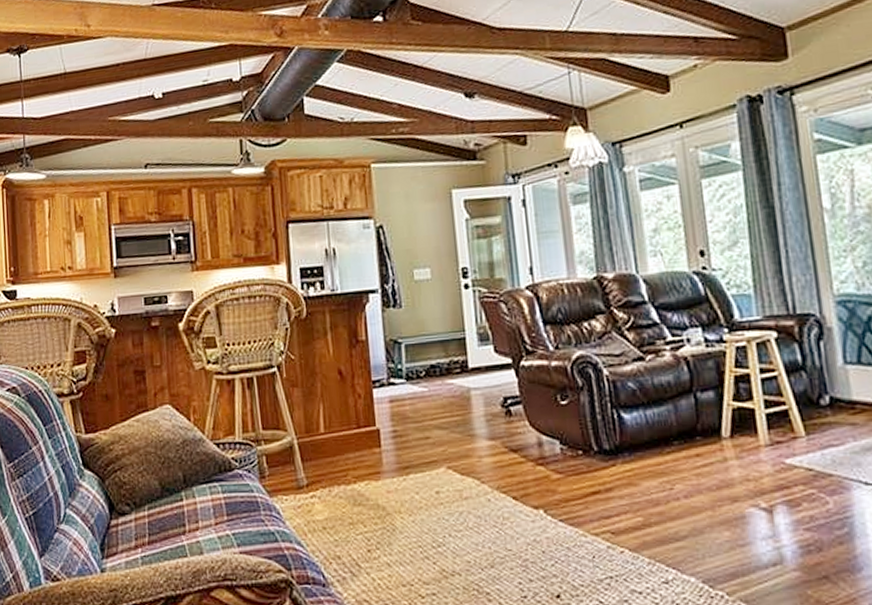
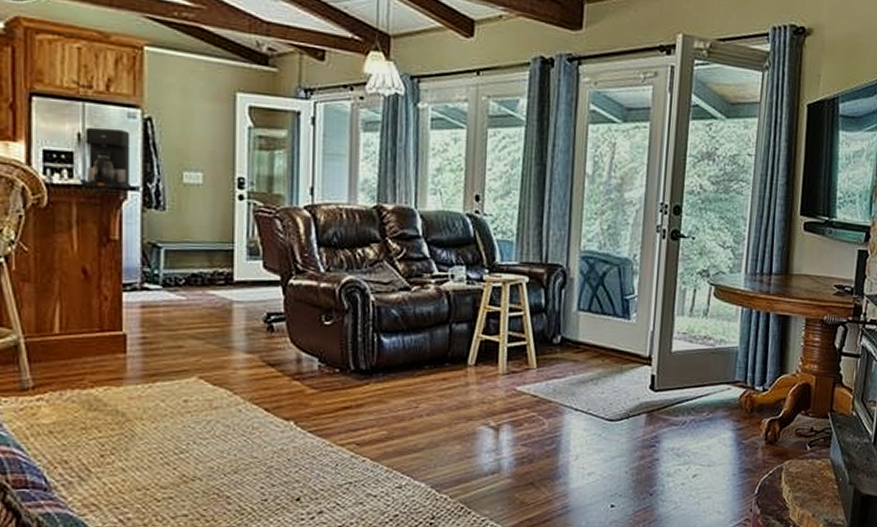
coffee maker: none [331,239,371,297] -> present [80,126,131,190]

